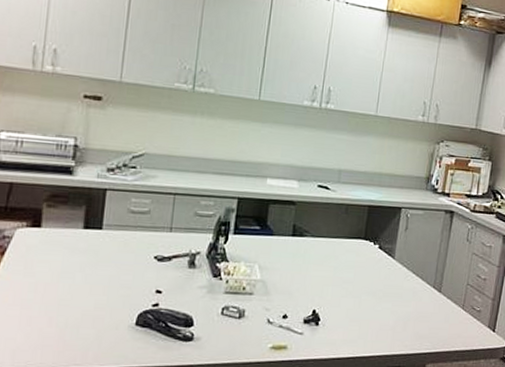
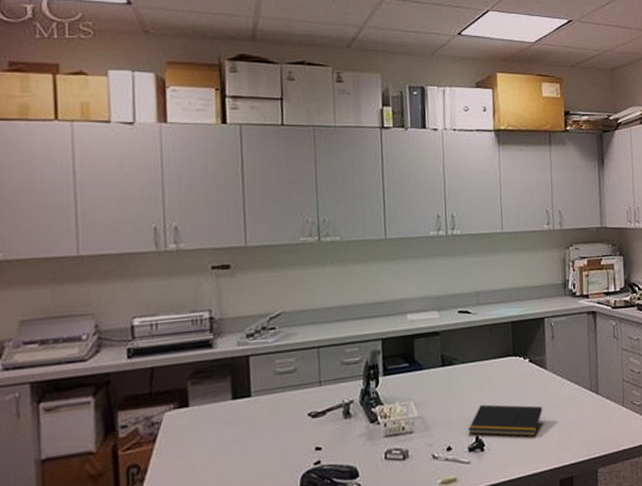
notepad: none [306,281,384,321] -> present [468,404,543,437]

